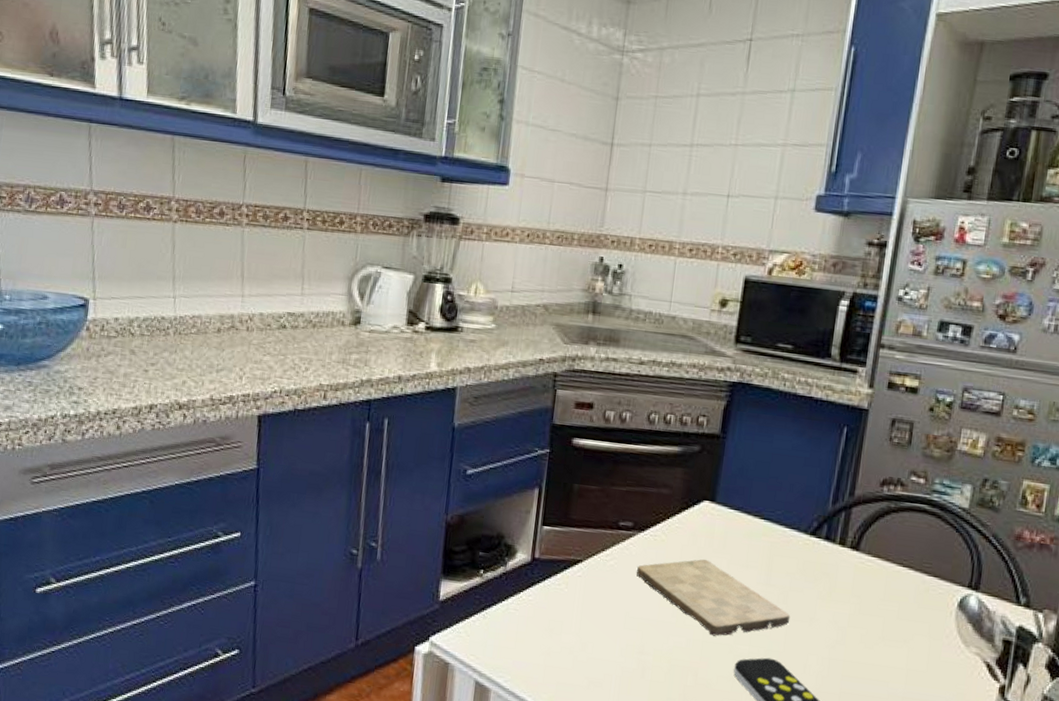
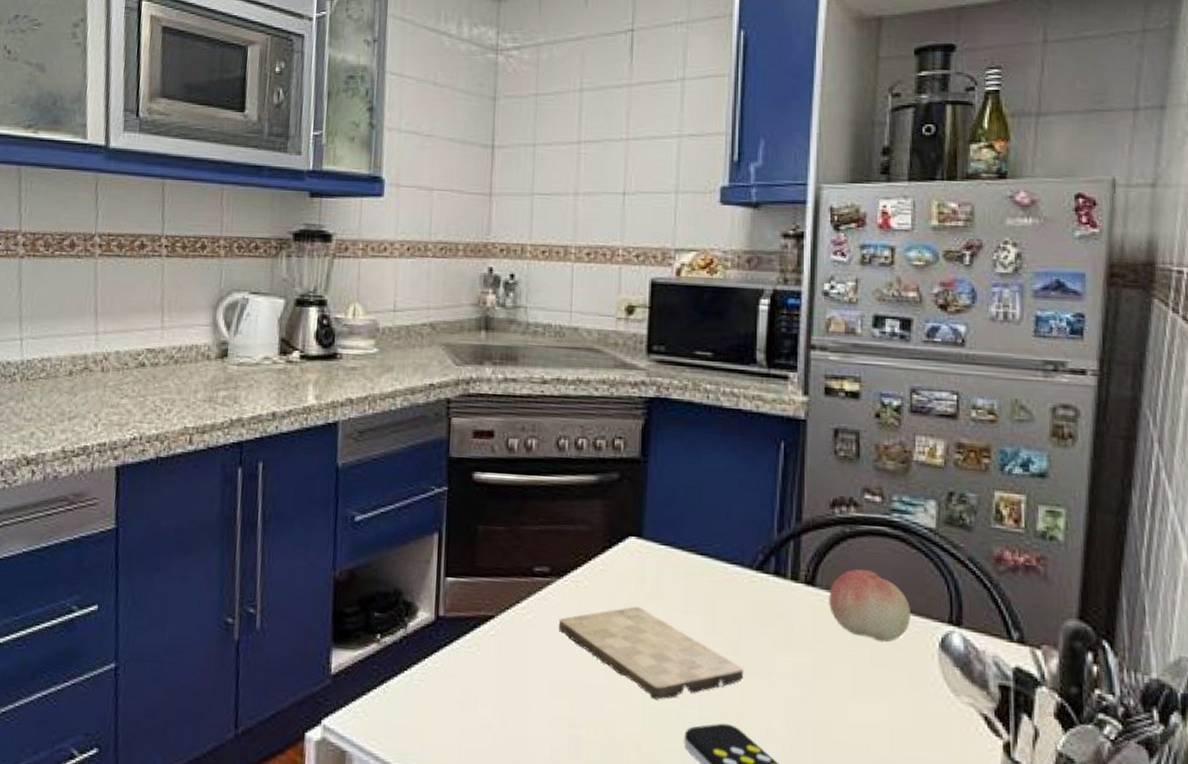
fruit: none [868,539,938,600] -> present [829,569,911,643]

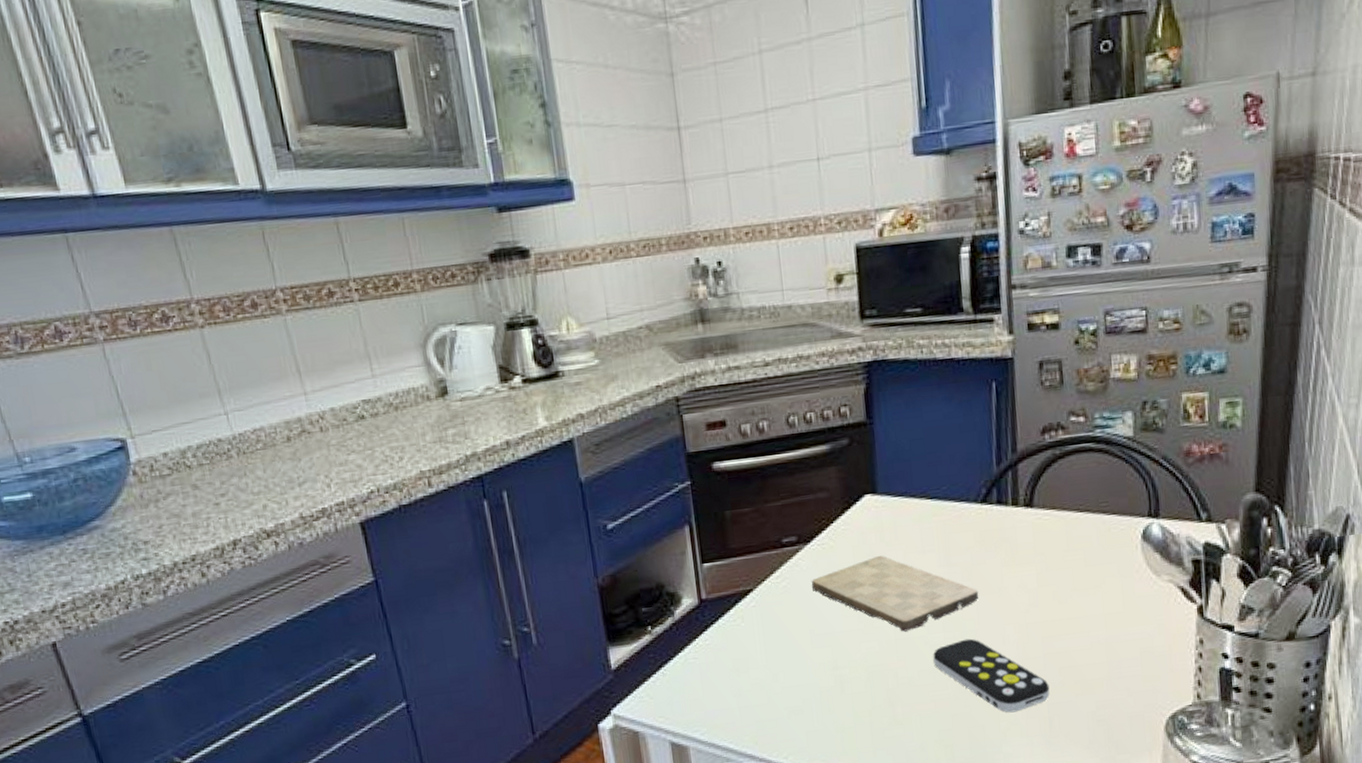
fruit: present [829,569,911,643] -> none [1046,484,1116,544]

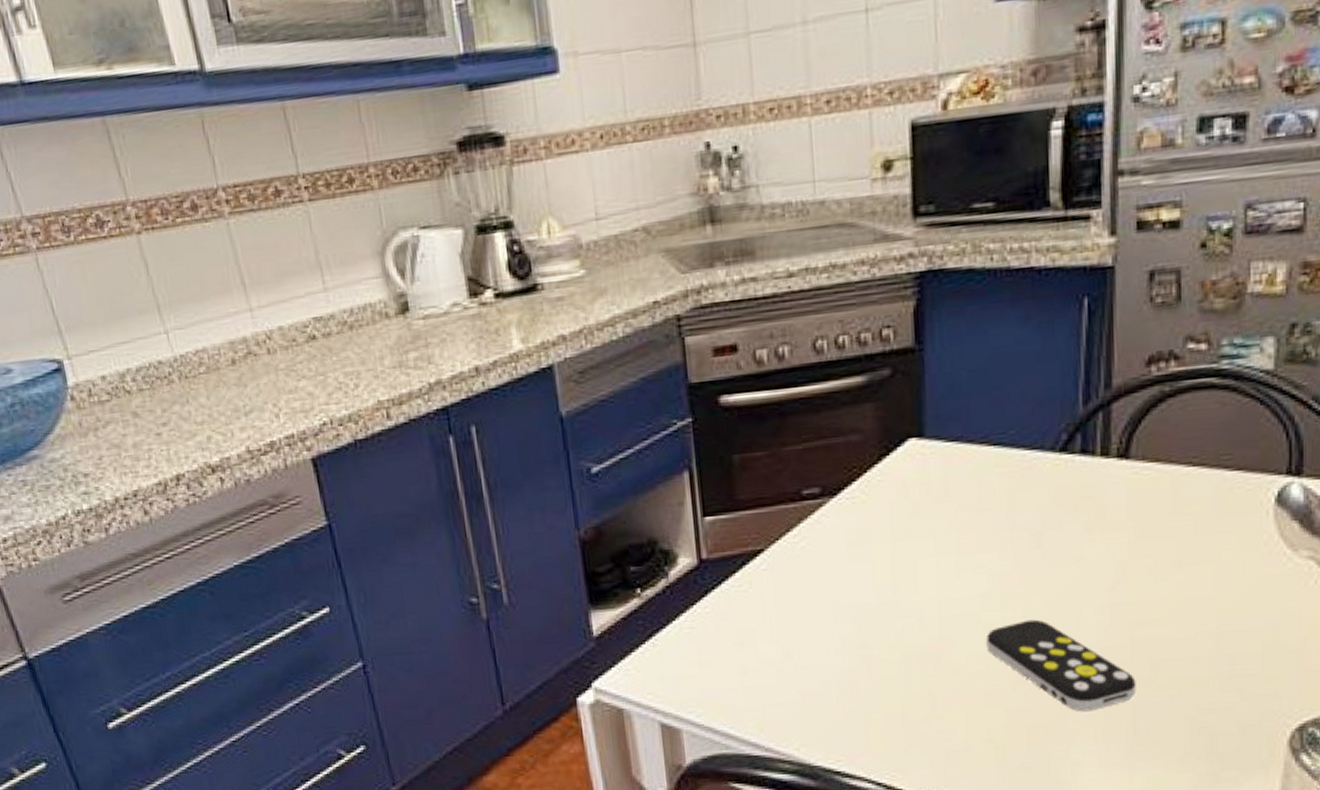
cutting board: present [812,555,979,632] -> none [837,513,1050,608]

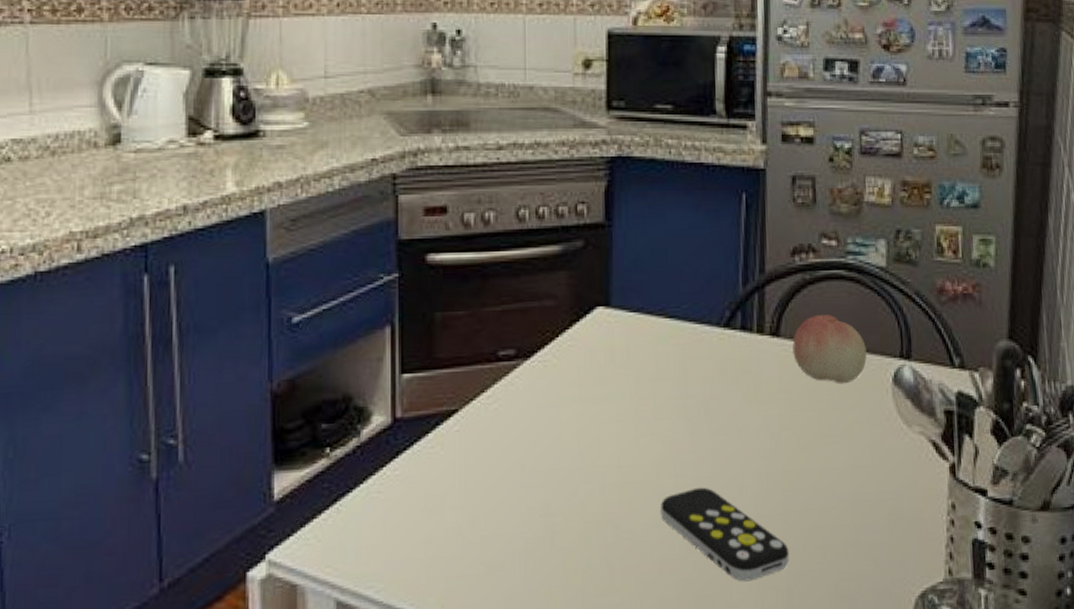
fruit: none [1146,430,1242,508] -> present [793,315,867,384]

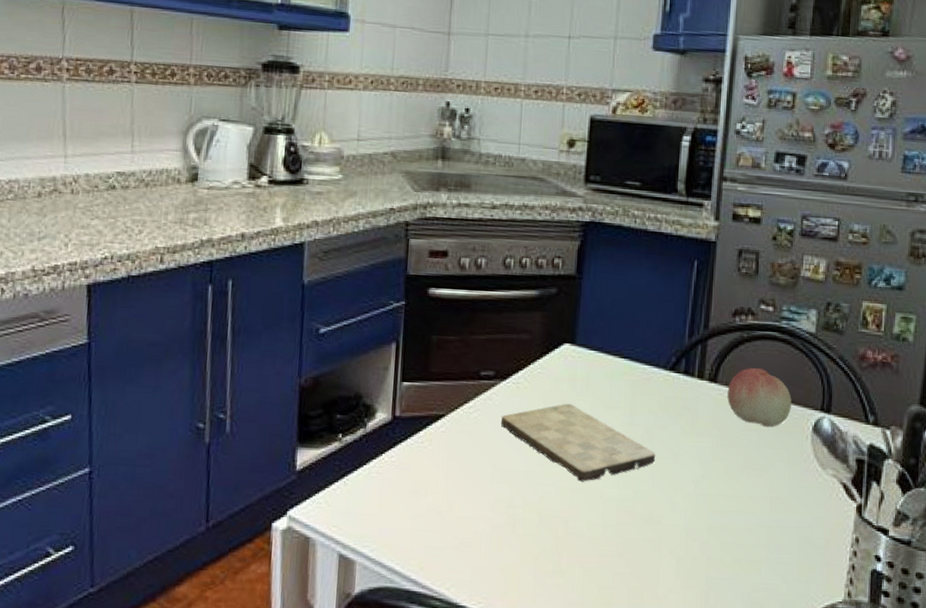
cutting board: none [528,379,716,474] -> present [501,403,656,482]
remote control: present [661,487,789,582] -> none [604,499,710,581]

